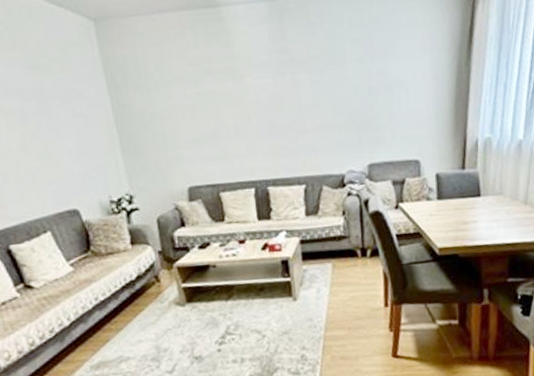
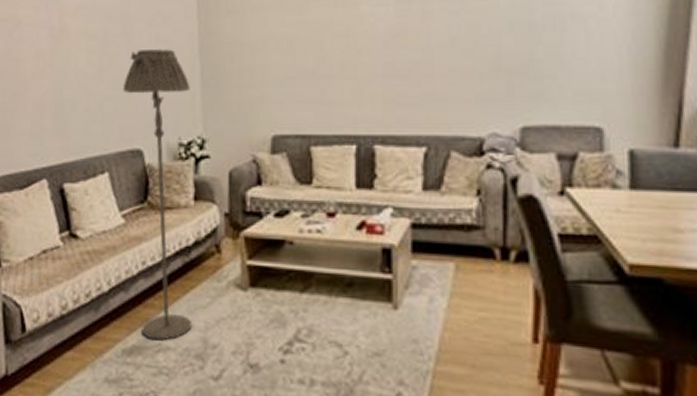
floor lamp: none [49,122,146,355] -> present [122,48,192,341]

